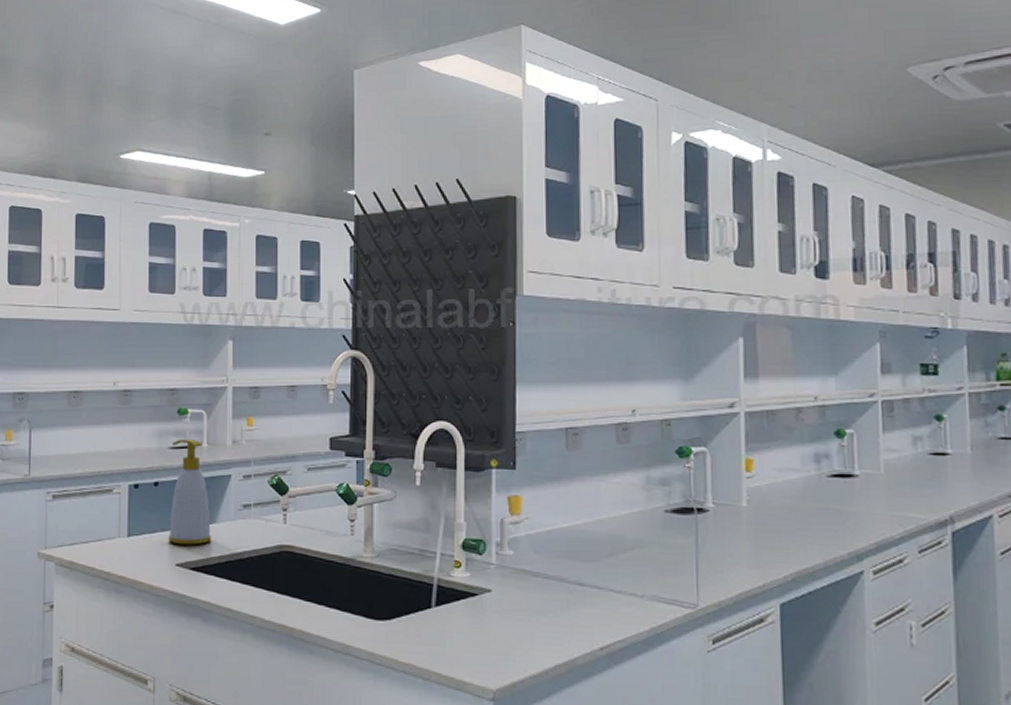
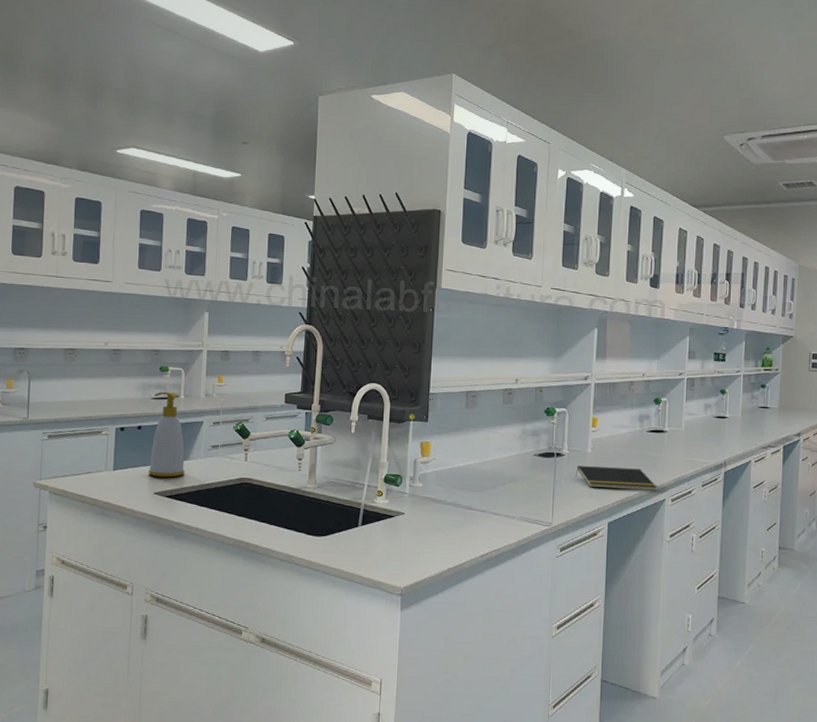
notepad: none [726,525,849,560] -> present [575,466,657,491]

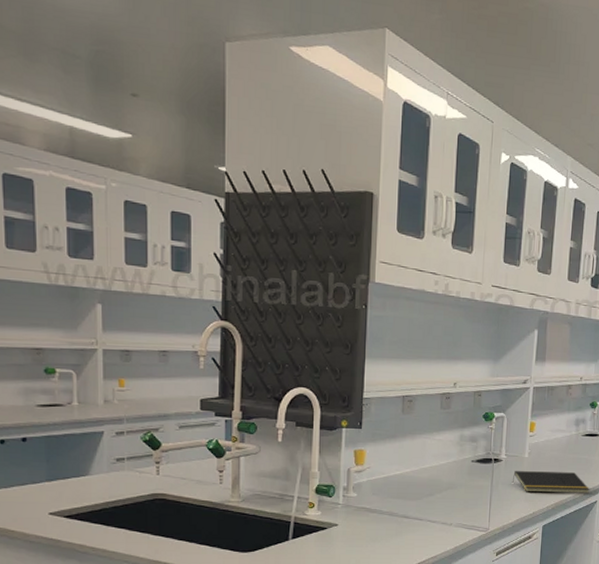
soap bottle: present [148,391,185,478] -> none [39,397,86,496]

